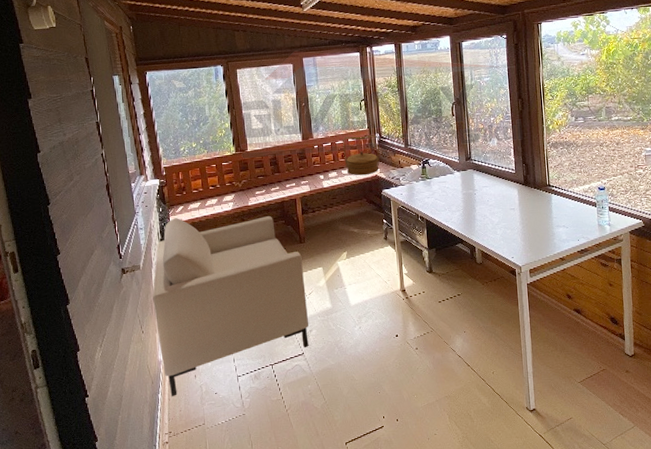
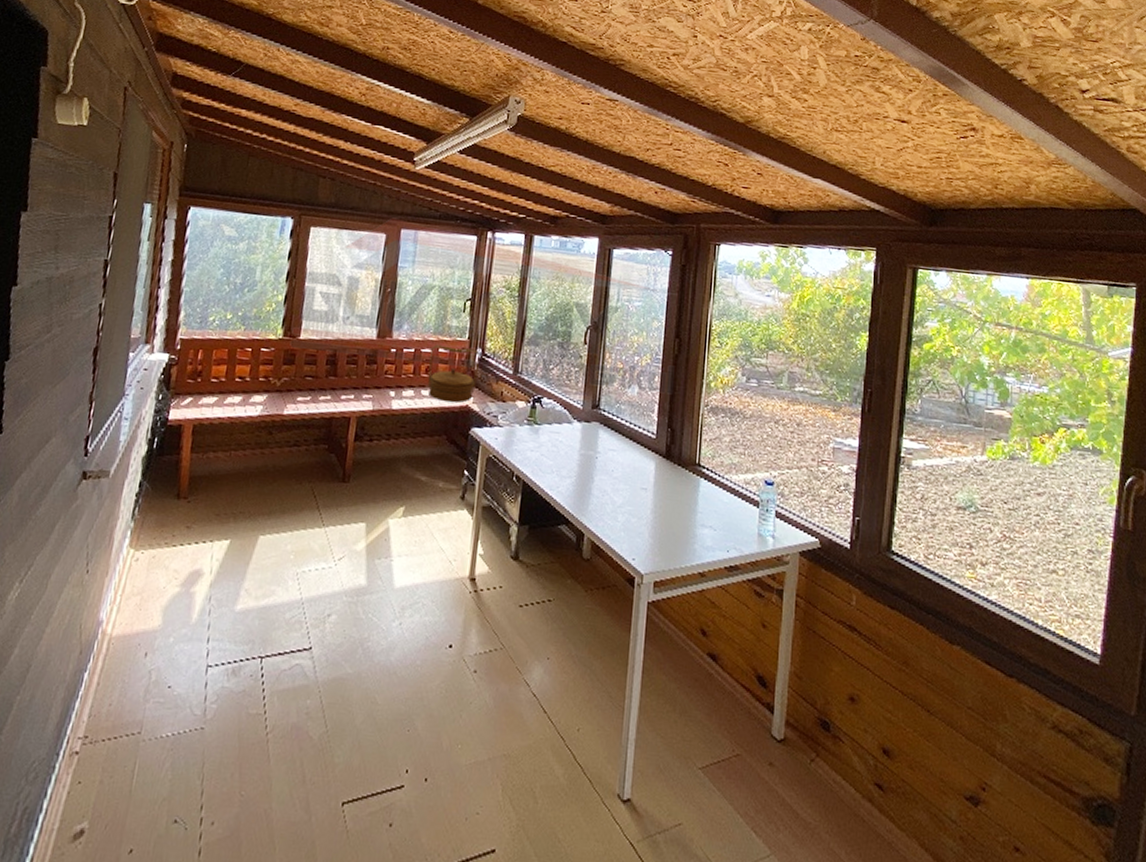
chair: present [152,216,309,396] -> none [101,412,340,680]

